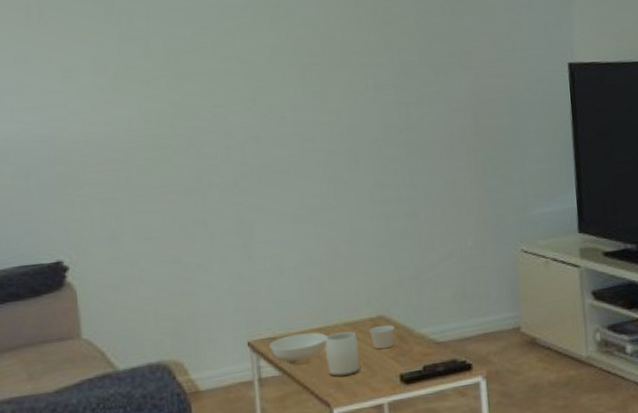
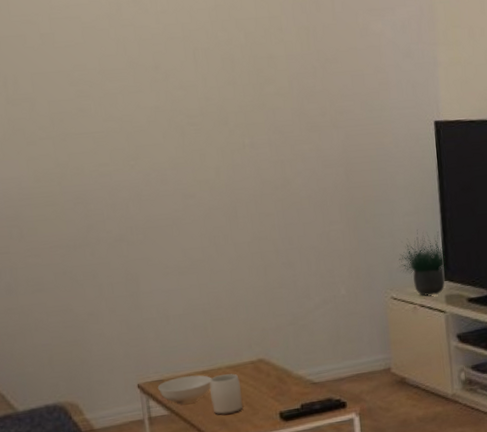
candle: present [369,325,395,350] -> none [250,367,274,390]
potted plant: none [530,177,581,250] -> present [399,229,446,297]

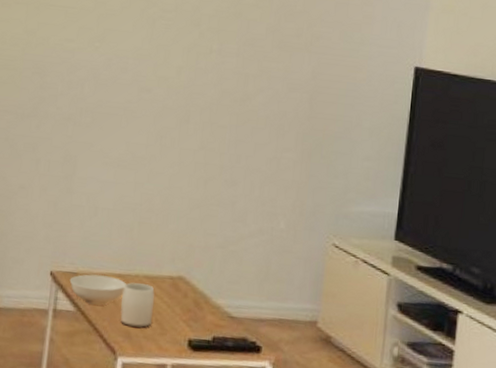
potted plant: present [399,229,446,297] -> none [348,177,401,254]

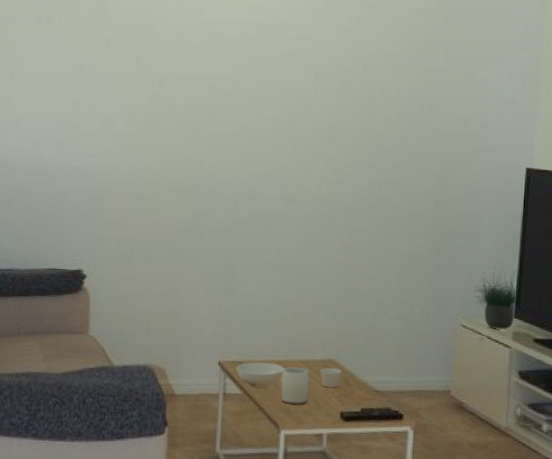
candle: none [167,286,193,311] -> present [320,368,342,388]
potted plant: none [348,177,401,254] -> present [473,265,518,330]

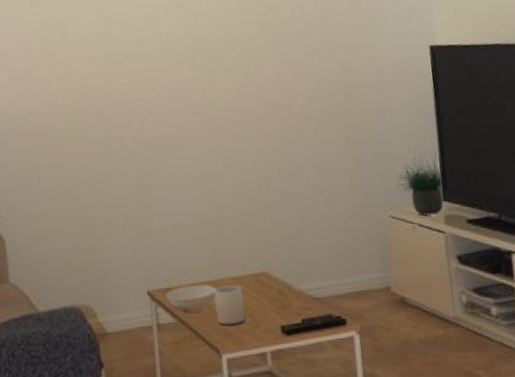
candle: present [320,368,342,388] -> none [253,281,276,303]

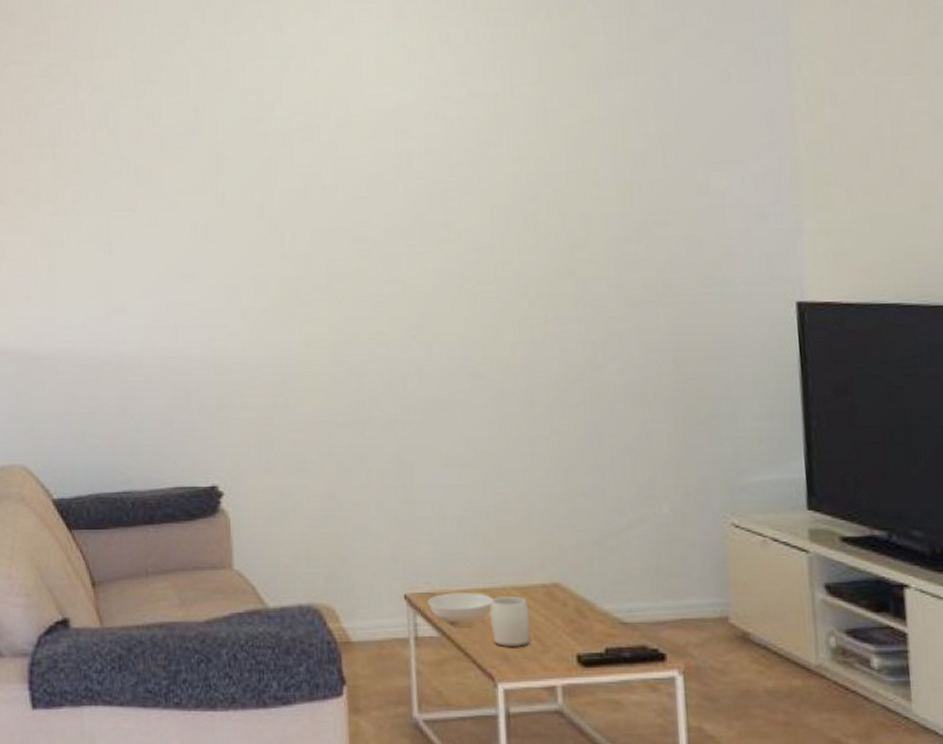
potted plant: present [397,149,445,216] -> none [743,438,811,528]

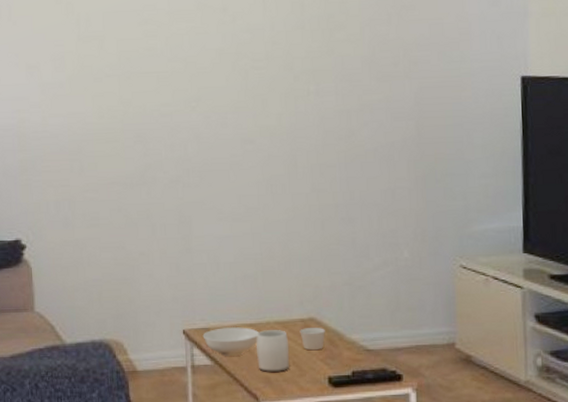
candle: none [541,595,572,622] -> present [300,328,325,351]

